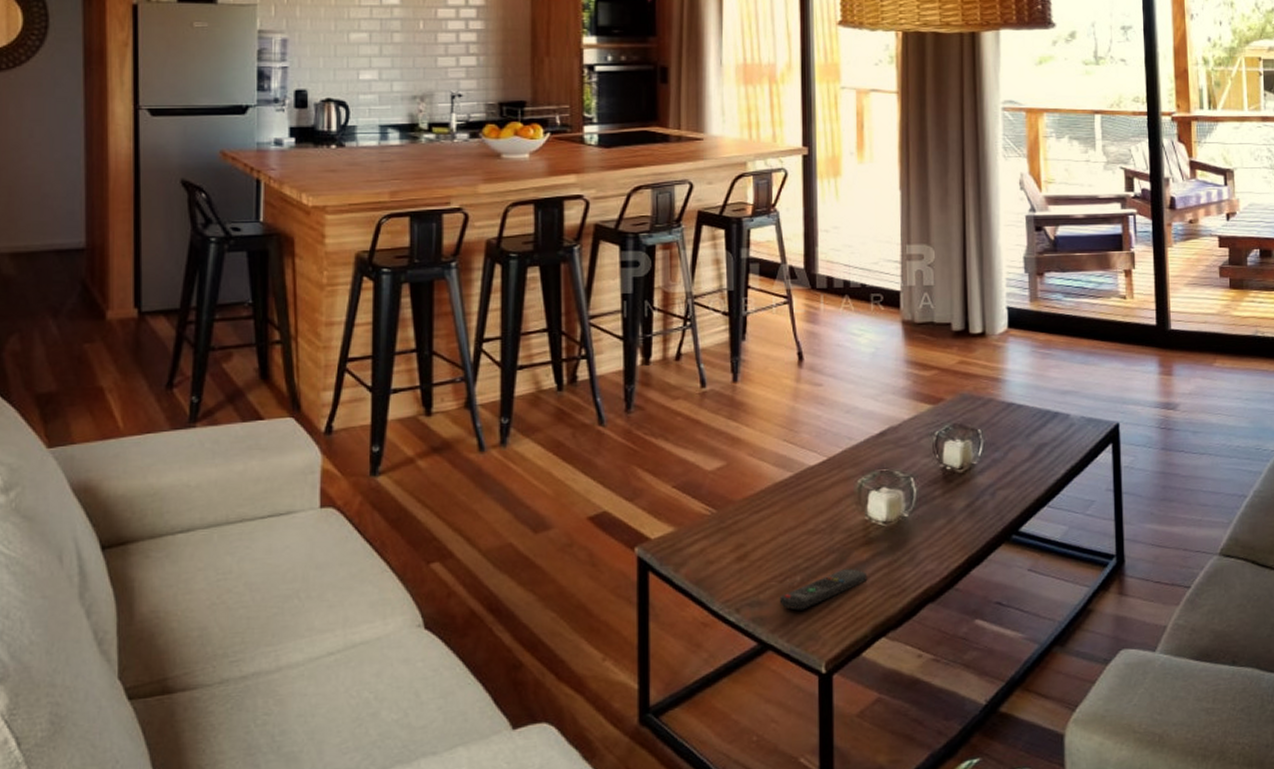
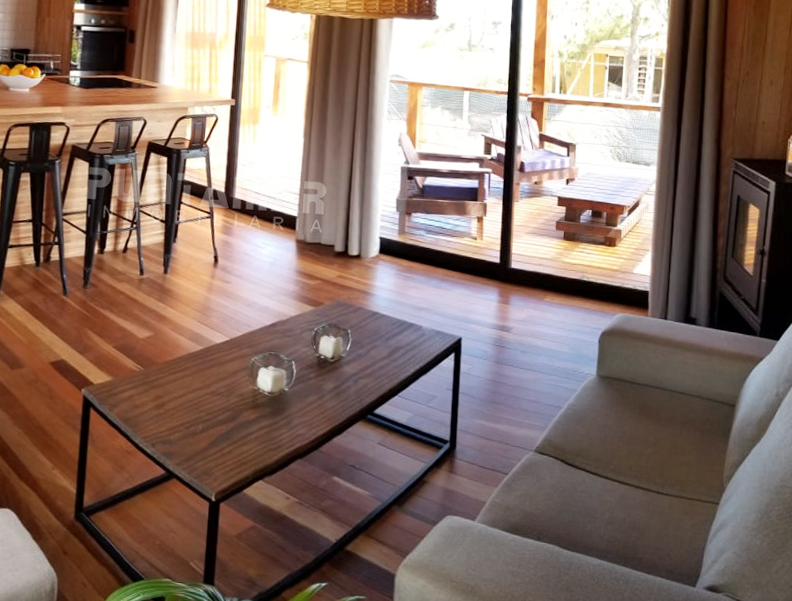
remote control: present [779,568,868,610] -> none [184,424,253,452]

